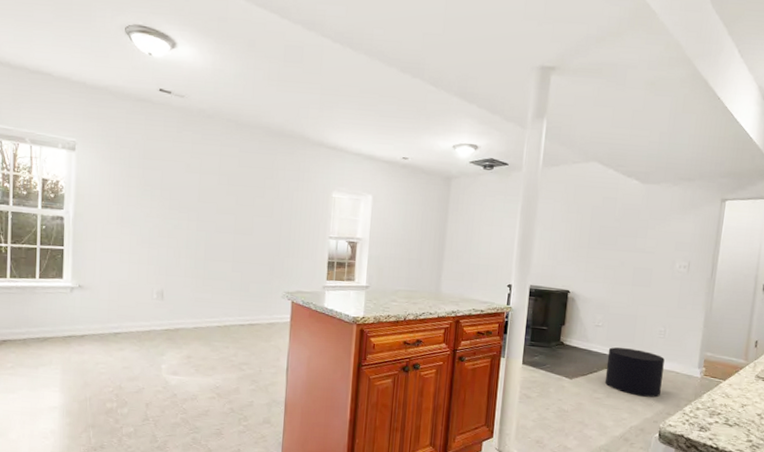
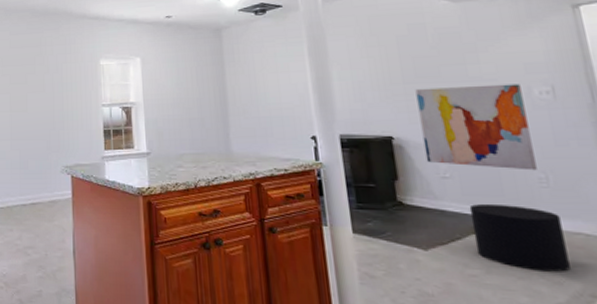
wall art: none [588,253,669,325] -> present [415,84,537,171]

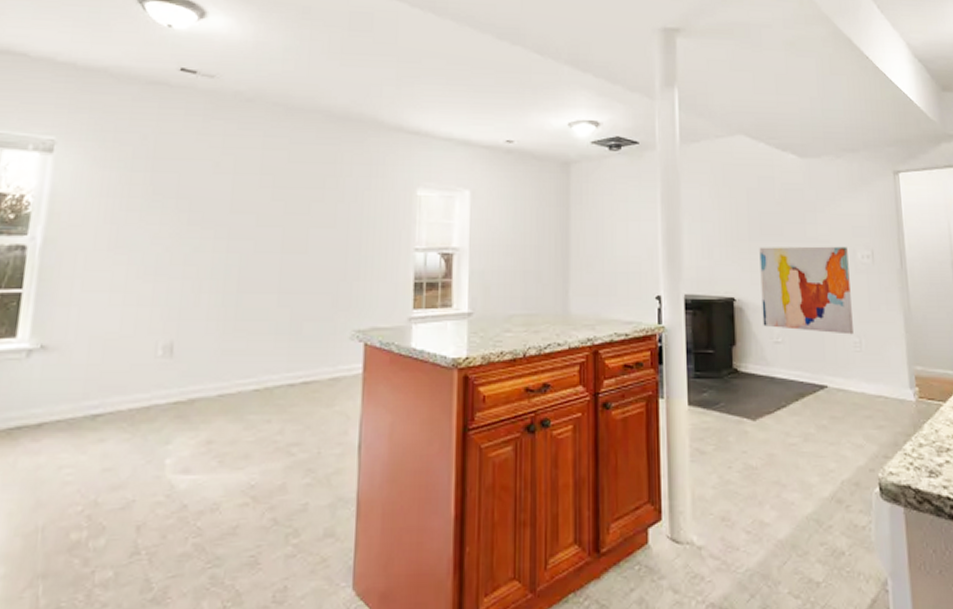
stool: present [469,204,570,272] -> none [795,370,871,436]

